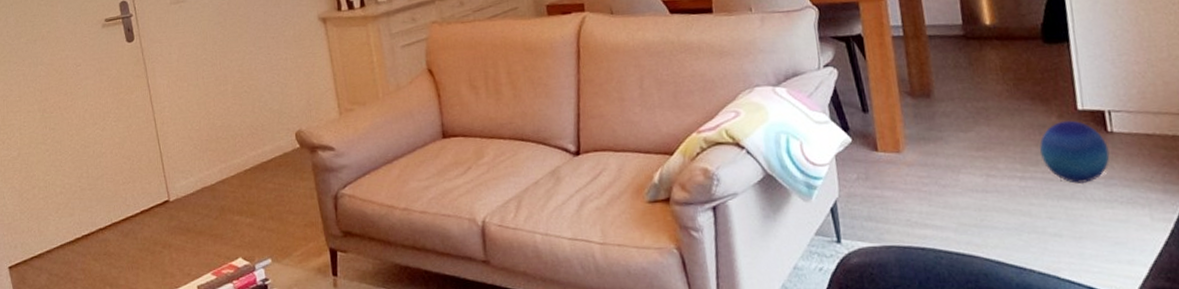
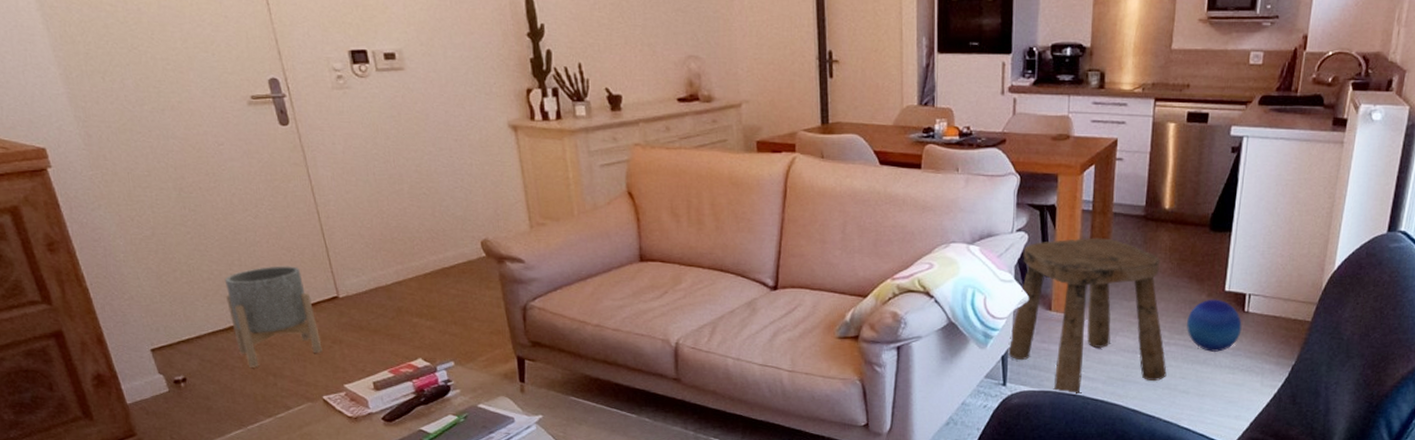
planter: none [74,173,154,279] -> present [224,266,323,367]
stool: none [834,64,1030,249] -> present [1007,238,1167,396]

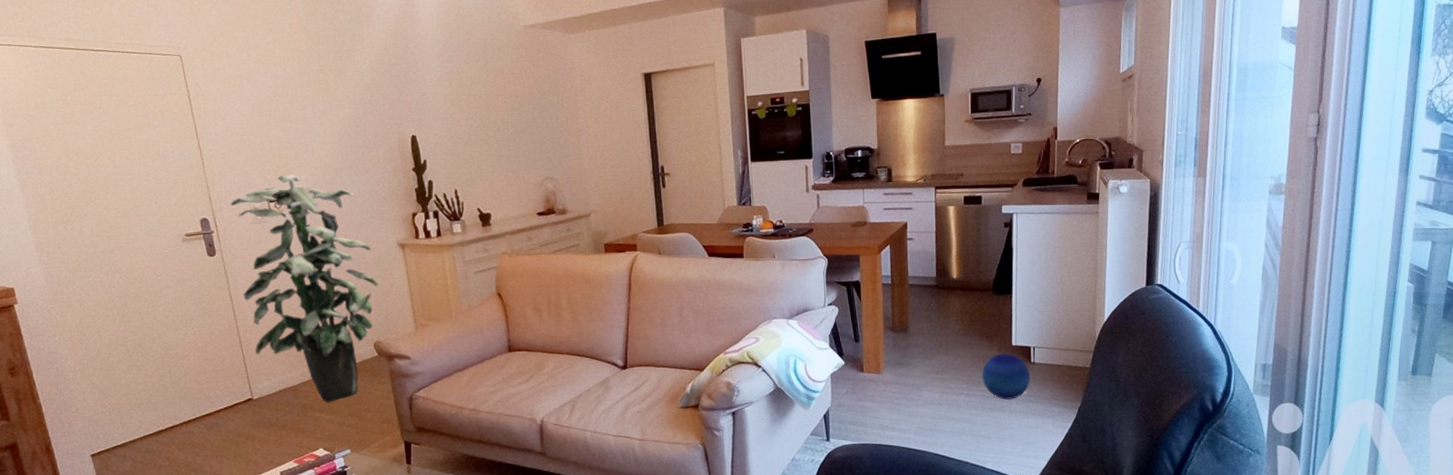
planter: present [224,266,323,367] -> none [156,374,238,465]
indoor plant: none [304,31,487,307] -> present [230,174,379,403]
stool: present [1007,238,1167,396] -> none [828,306,969,446]

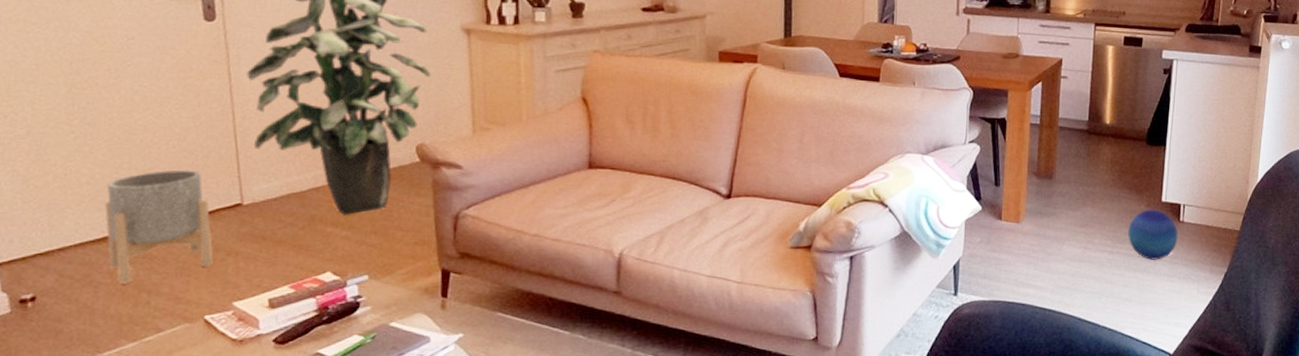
planter: none [156,374,238,465] -> present [105,169,213,284]

